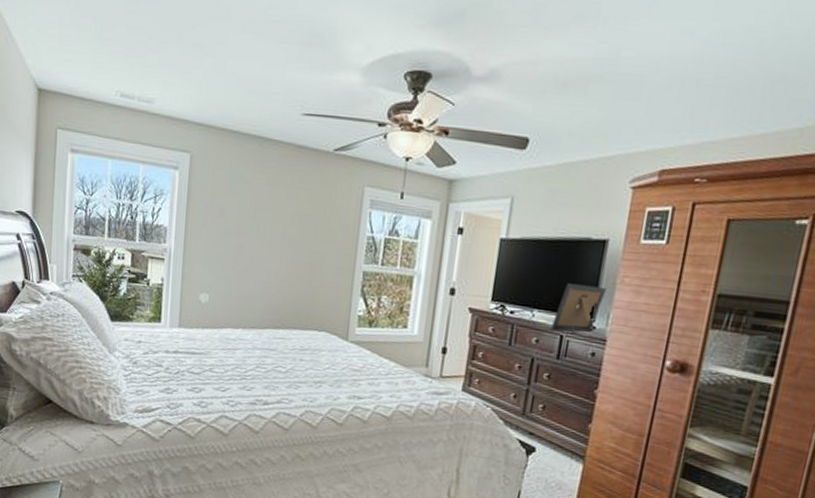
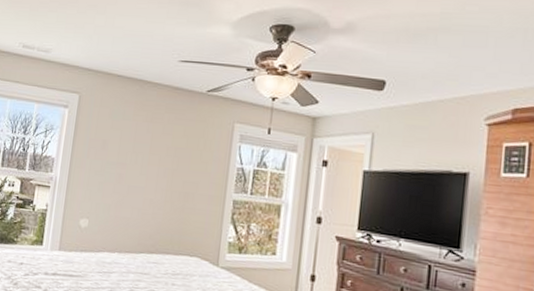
picture frame: present [550,283,607,333] -> none [418,214,472,263]

